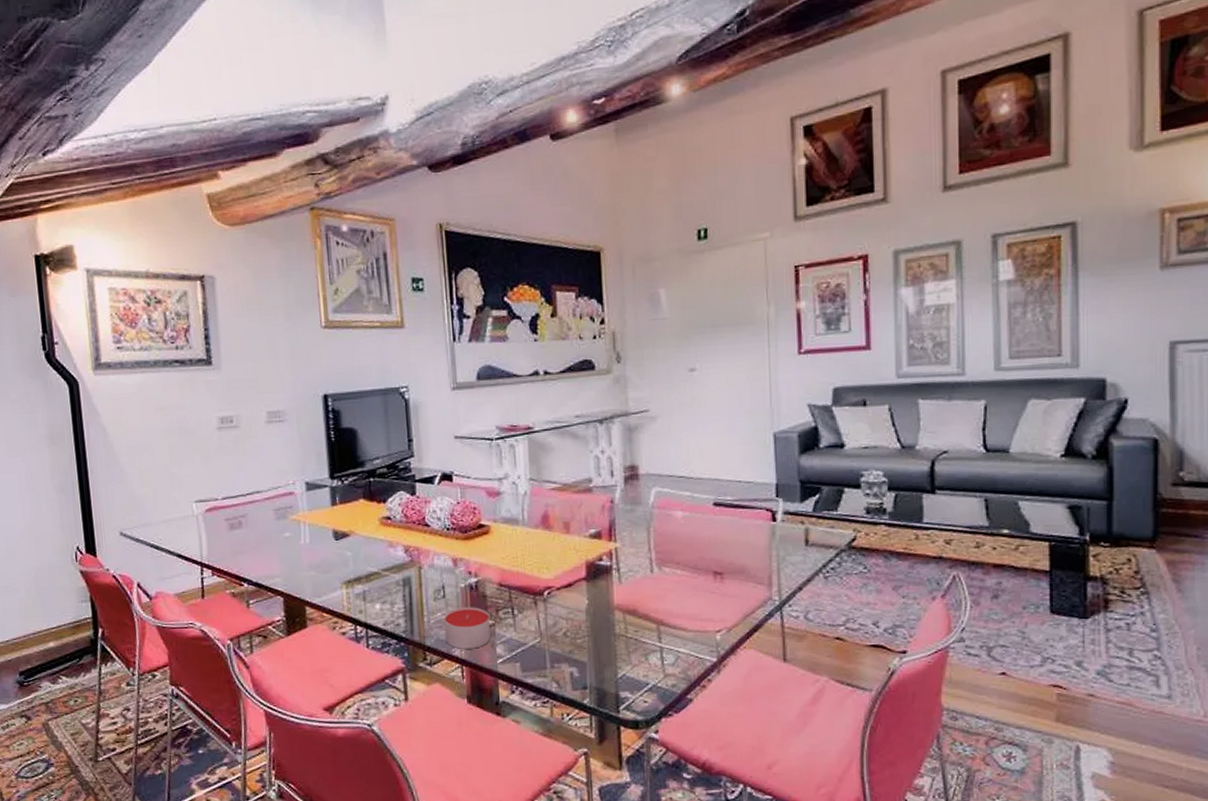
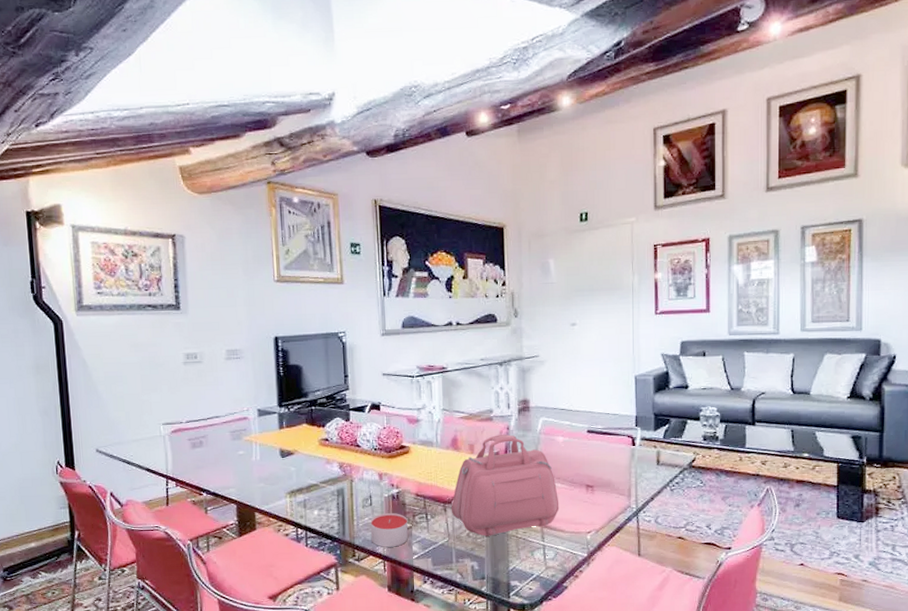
handbag: none [542,509,680,636] -> present [451,434,559,537]

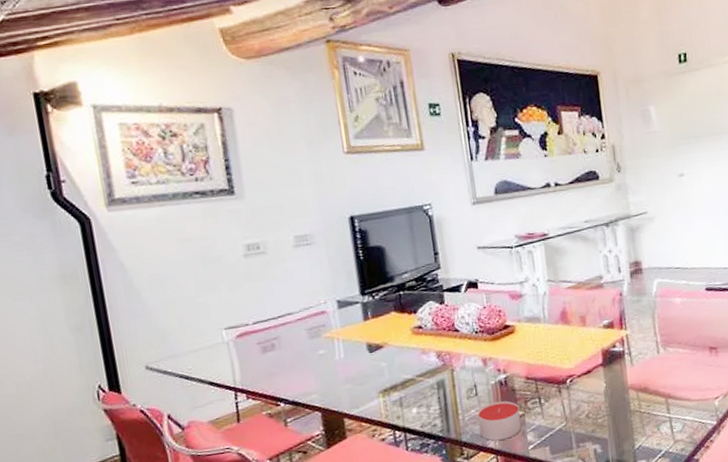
handbag: present [451,434,559,537] -> none [566,301,683,416]

